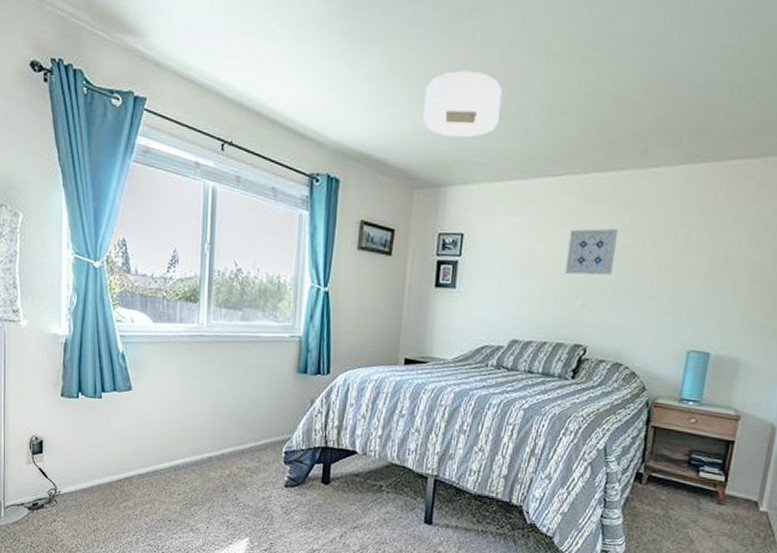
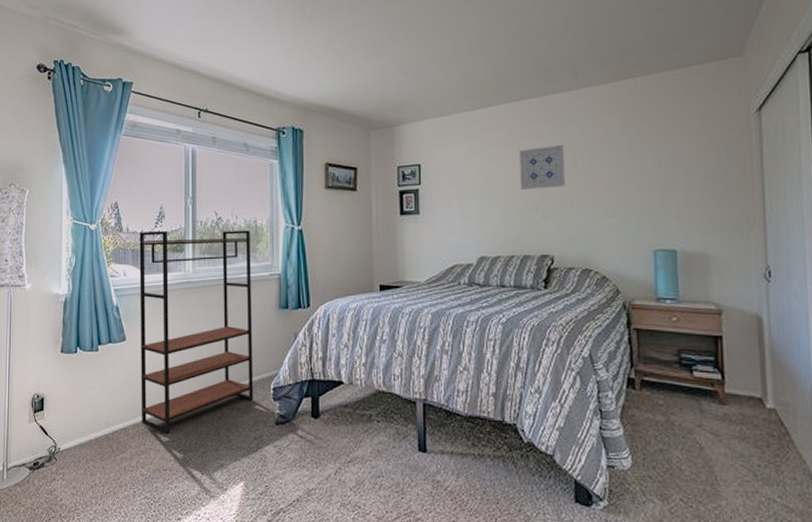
bookshelf: none [146,275,272,488] -> present [139,230,254,435]
ceiling light: present [423,70,502,137] -> none [371,27,439,83]

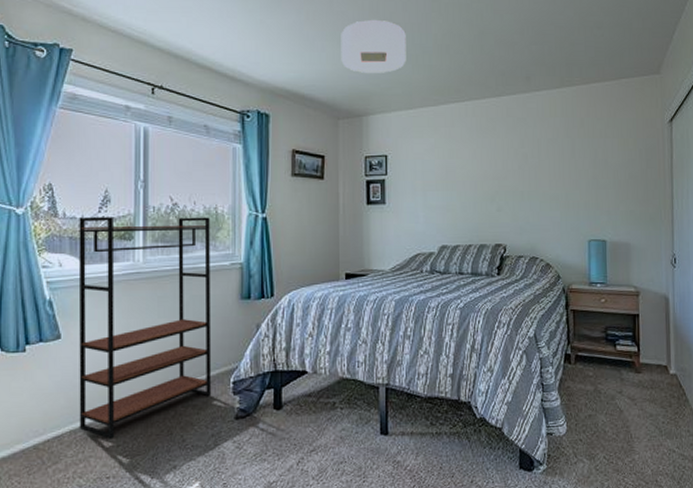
ceiling light: none [371,27,439,83] -> present [341,19,406,73]
wall art: present [518,144,566,190] -> none [478,142,518,183]

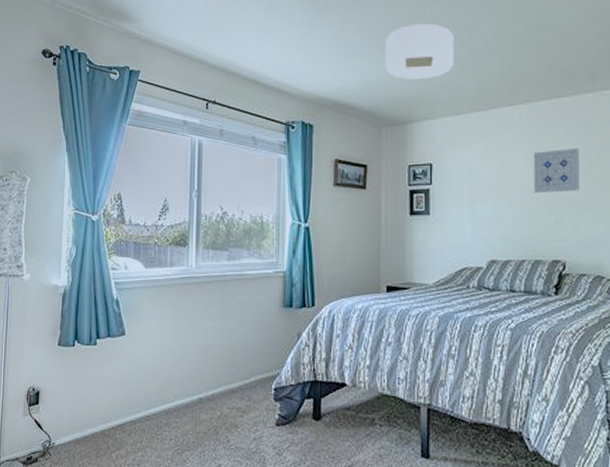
bookshelf: present [78,217,212,440] -> none [138,224,256,433]
wall art: none [478,142,518,183] -> present [533,147,580,193]

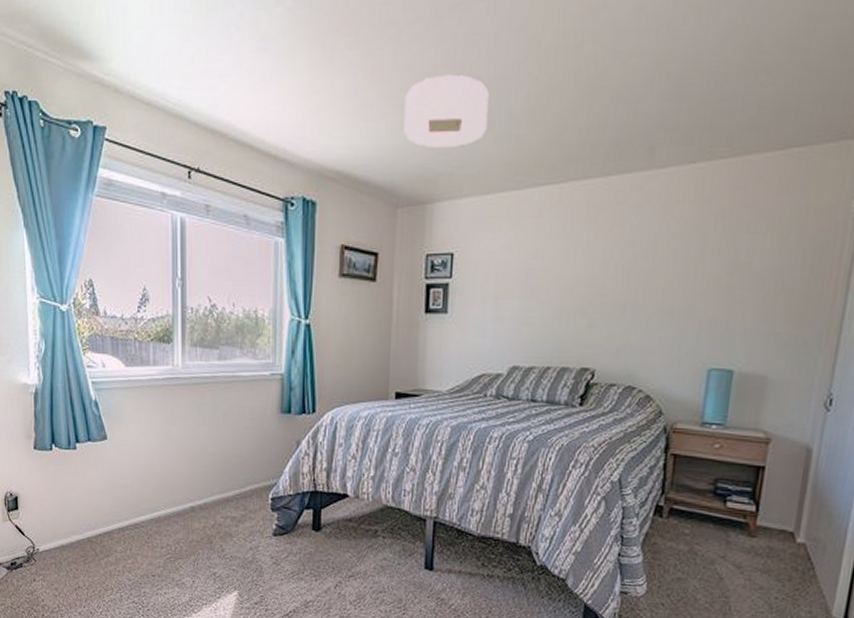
wall art: present [533,147,580,193] -> none [567,238,625,291]

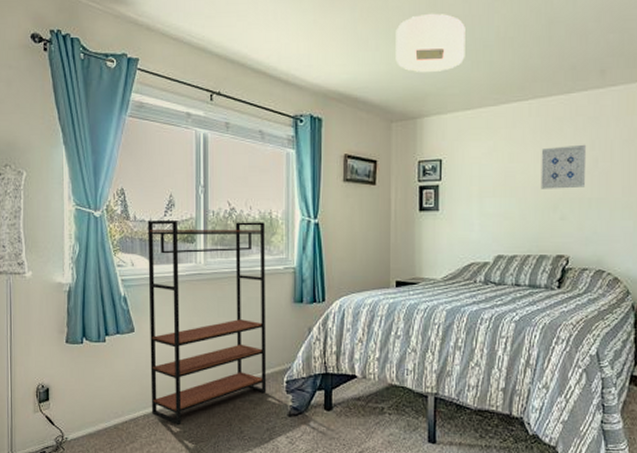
bookshelf: none [119,317,250,541] -> present [147,221,267,426]
wall art: none [567,238,625,291] -> present [540,144,587,189]

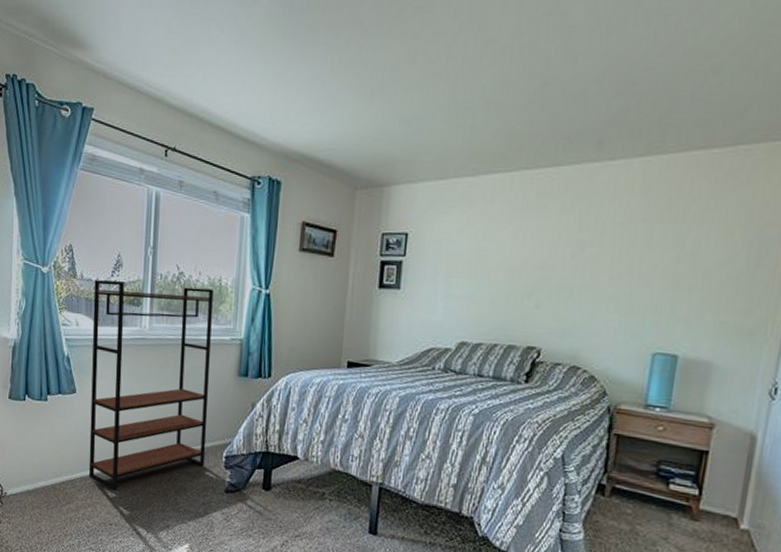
ceiling light: present [395,13,465,72] -> none [365,68,447,135]
wall art: present [540,144,587,189] -> none [516,224,574,274]

